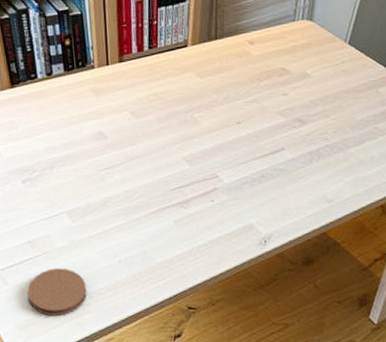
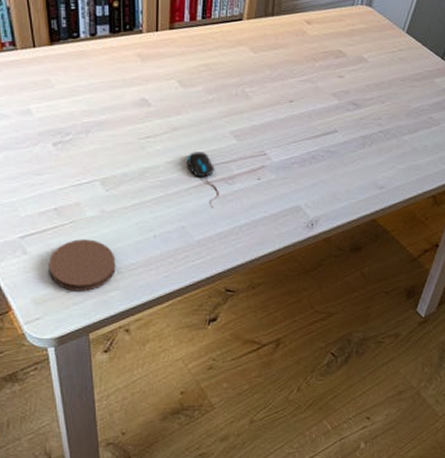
mouse: none [143,179,176,232] -> present [186,152,219,208]

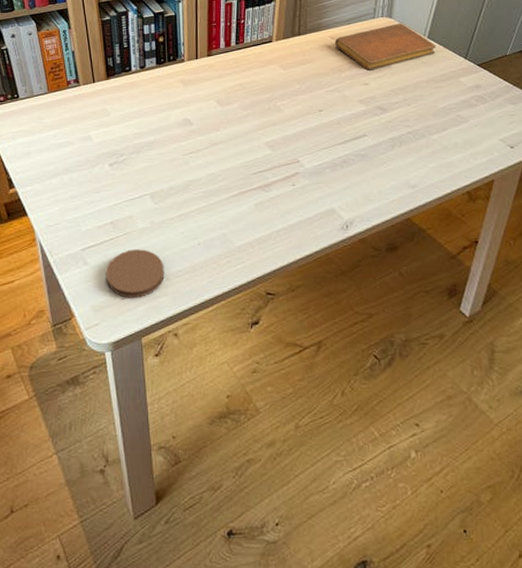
mouse: present [186,152,219,208] -> none [226,163,257,215]
notebook: none [311,13,415,62] -> present [335,23,436,71]

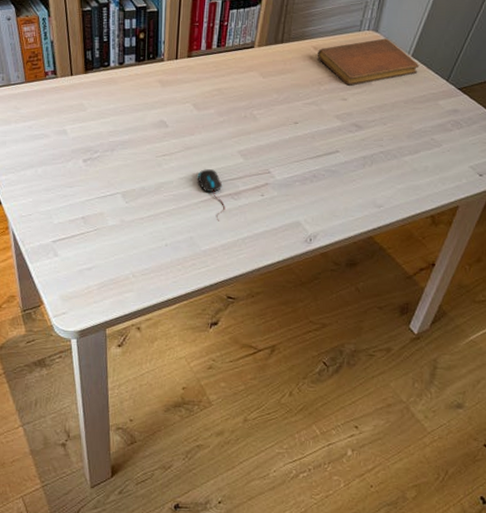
coaster: present [106,249,164,298] -> none [75,245,132,291]
mouse: none [226,163,257,215] -> present [197,169,226,222]

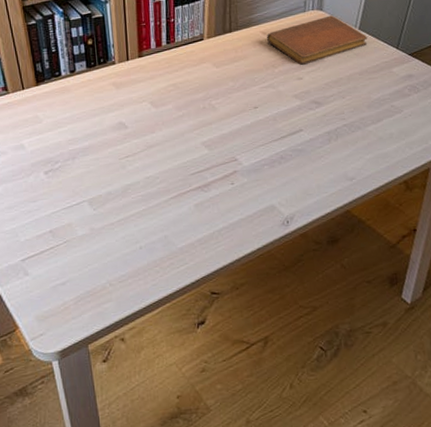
mouse: present [197,169,226,222] -> none [163,164,197,216]

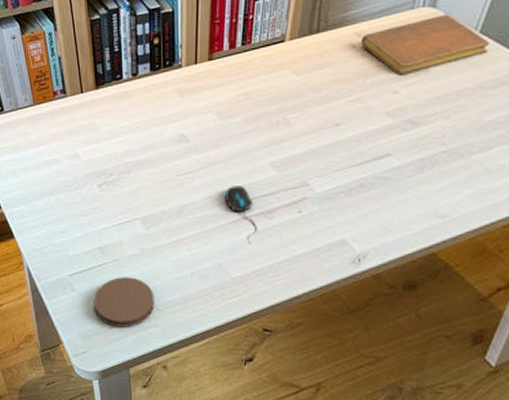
coaster: none [48,256,108,306] -> present [94,277,154,327]
mouse: none [163,164,197,216] -> present [224,186,258,244]

